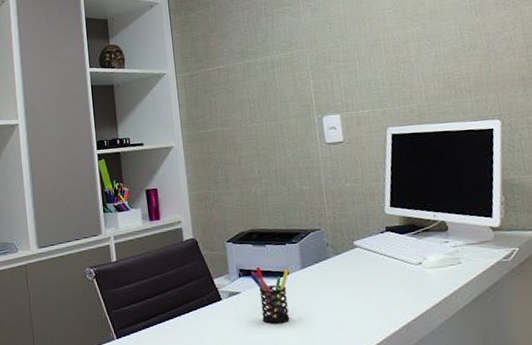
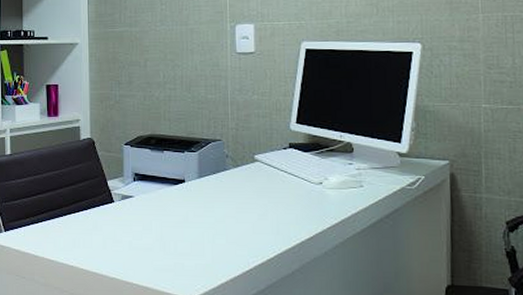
pen holder: present [250,266,290,324] -> none [145,172,185,230]

